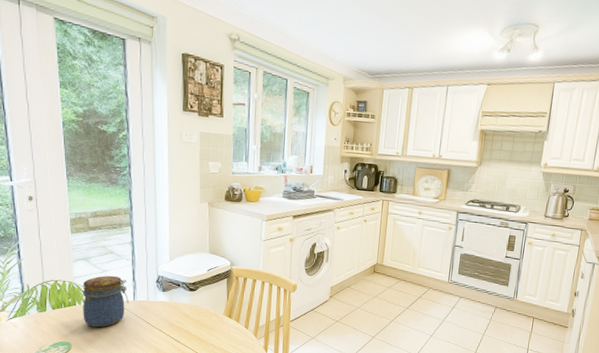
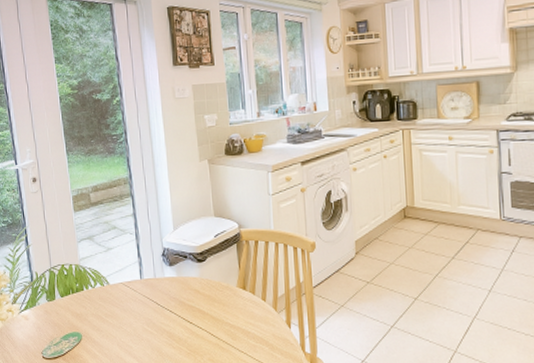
jar: present [83,275,129,328] -> none [89,253,136,314]

